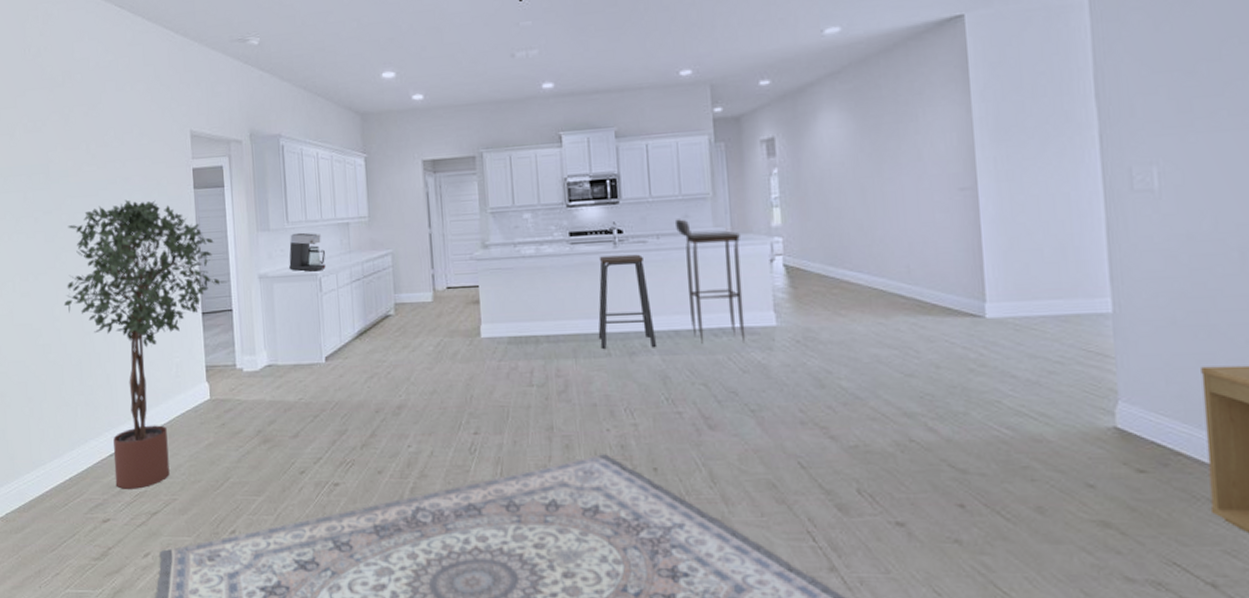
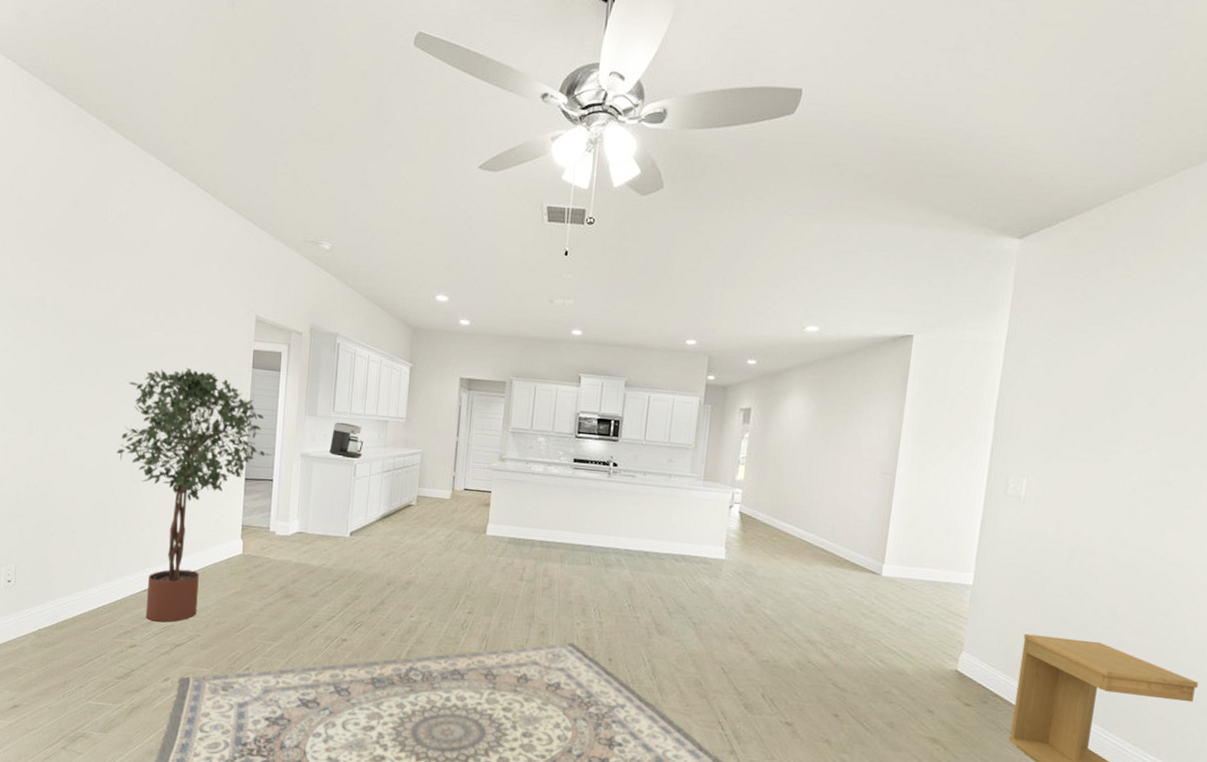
bar stool: present [598,254,658,350] -> none [583,483,630,564]
bar stool: present [674,219,746,343] -> none [659,462,711,570]

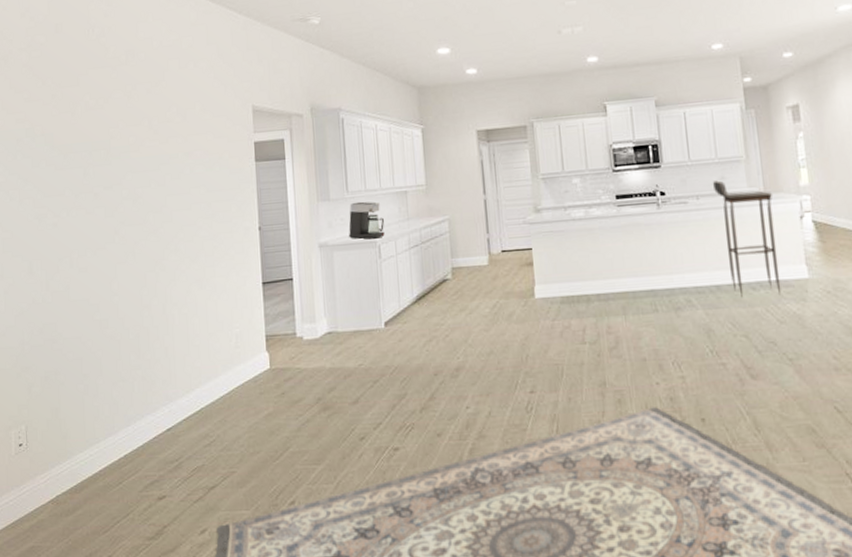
potted tree: present [116,367,272,623] -> none [122,173,288,464]
bar stool: none [659,462,711,570] -> present [712,180,782,297]

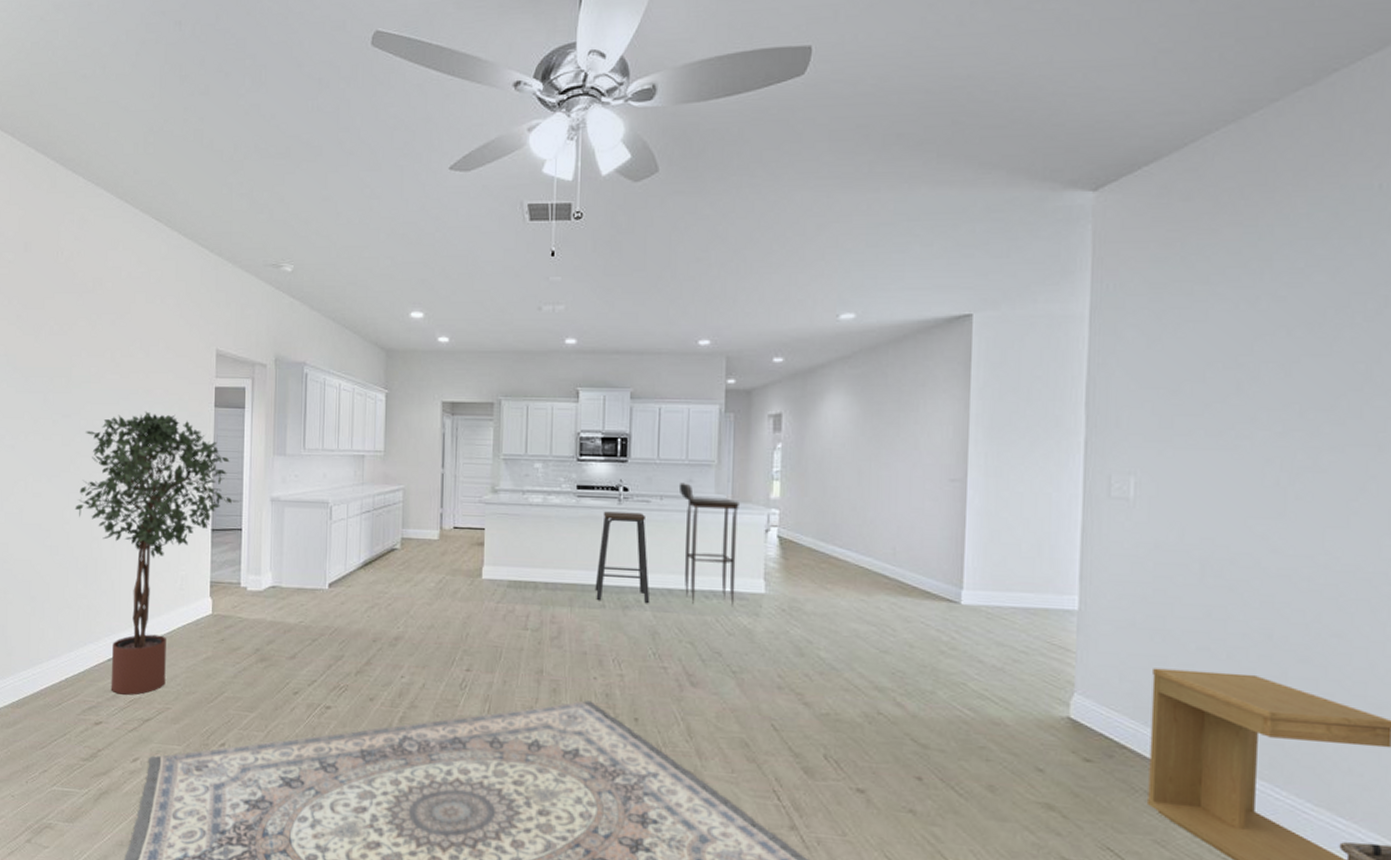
potted tree: none [122,173,288,464] -> present [74,411,239,695]
coffee maker: present [348,201,385,239] -> none [302,460,338,500]
bar stool: none [644,214,701,306] -> present [595,511,650,604]

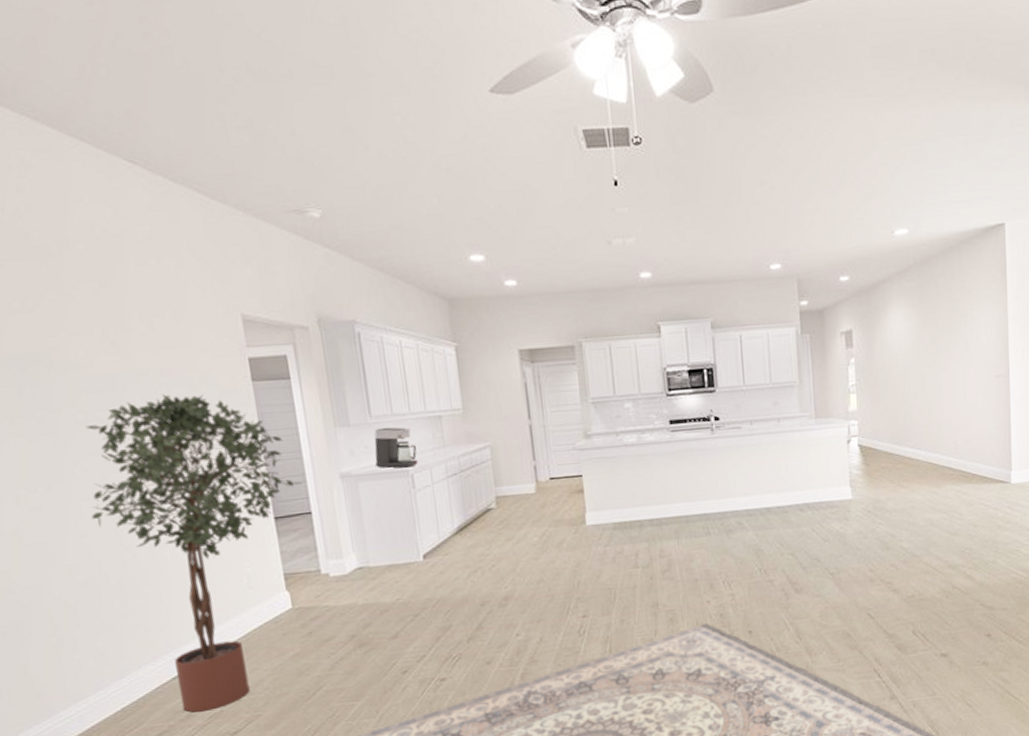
coffee maker: none [302,460,338,500] -> present [374,427,418,468]
bar stool: present [595,511,650,604] -> none [697,439,752,530]
bar stool: present [678,483,741,607] -> none [766,405,827,518]

